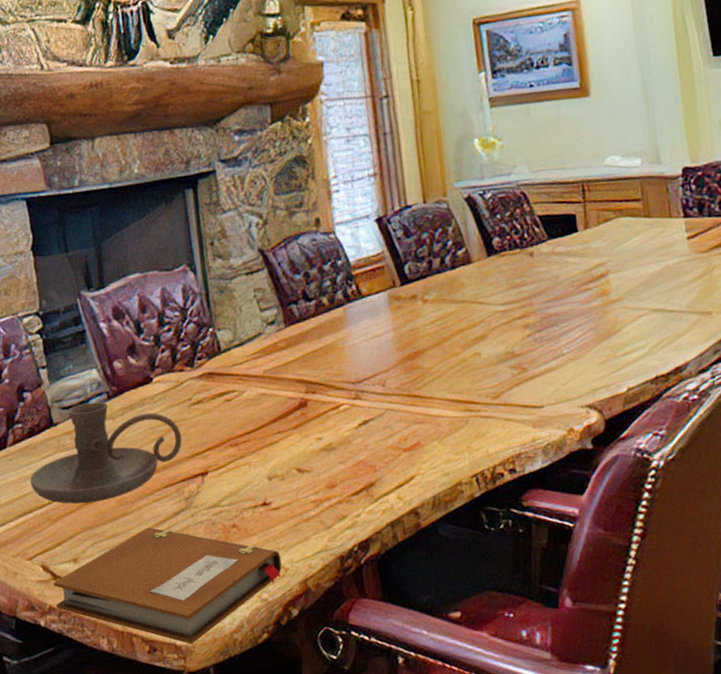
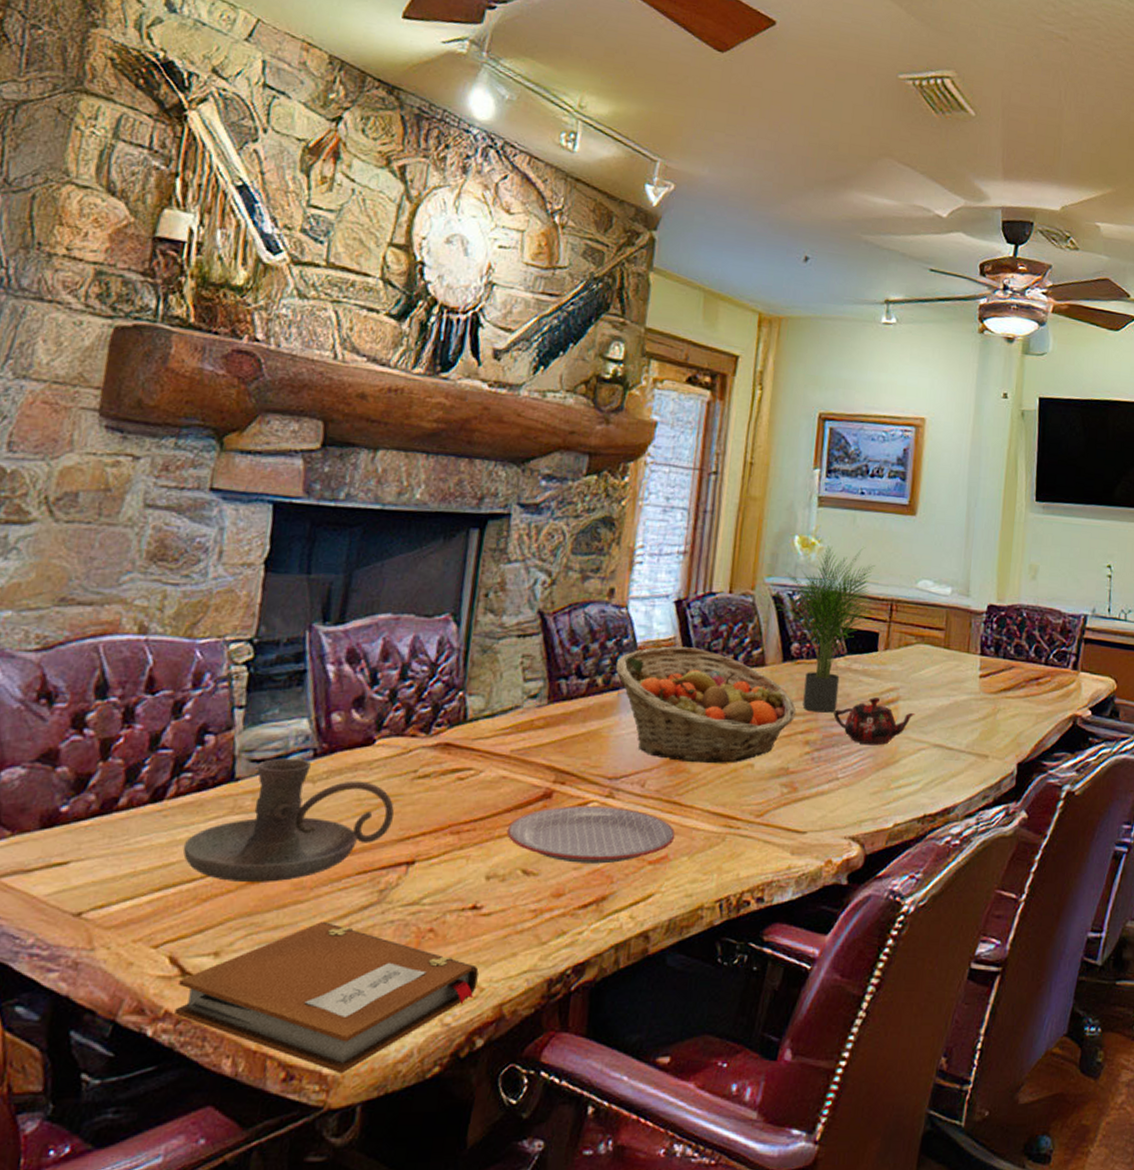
plate: none [276,406,423,459] -> present [506,806,675,864]
fruit basket: none [335,257,511,360] -> present [615,646,797,764]
potted plant: none [464,138,565,298] -> present [772,545,875,713]
teapot: none [546,274,628,320] -> present [833,696,916,746]

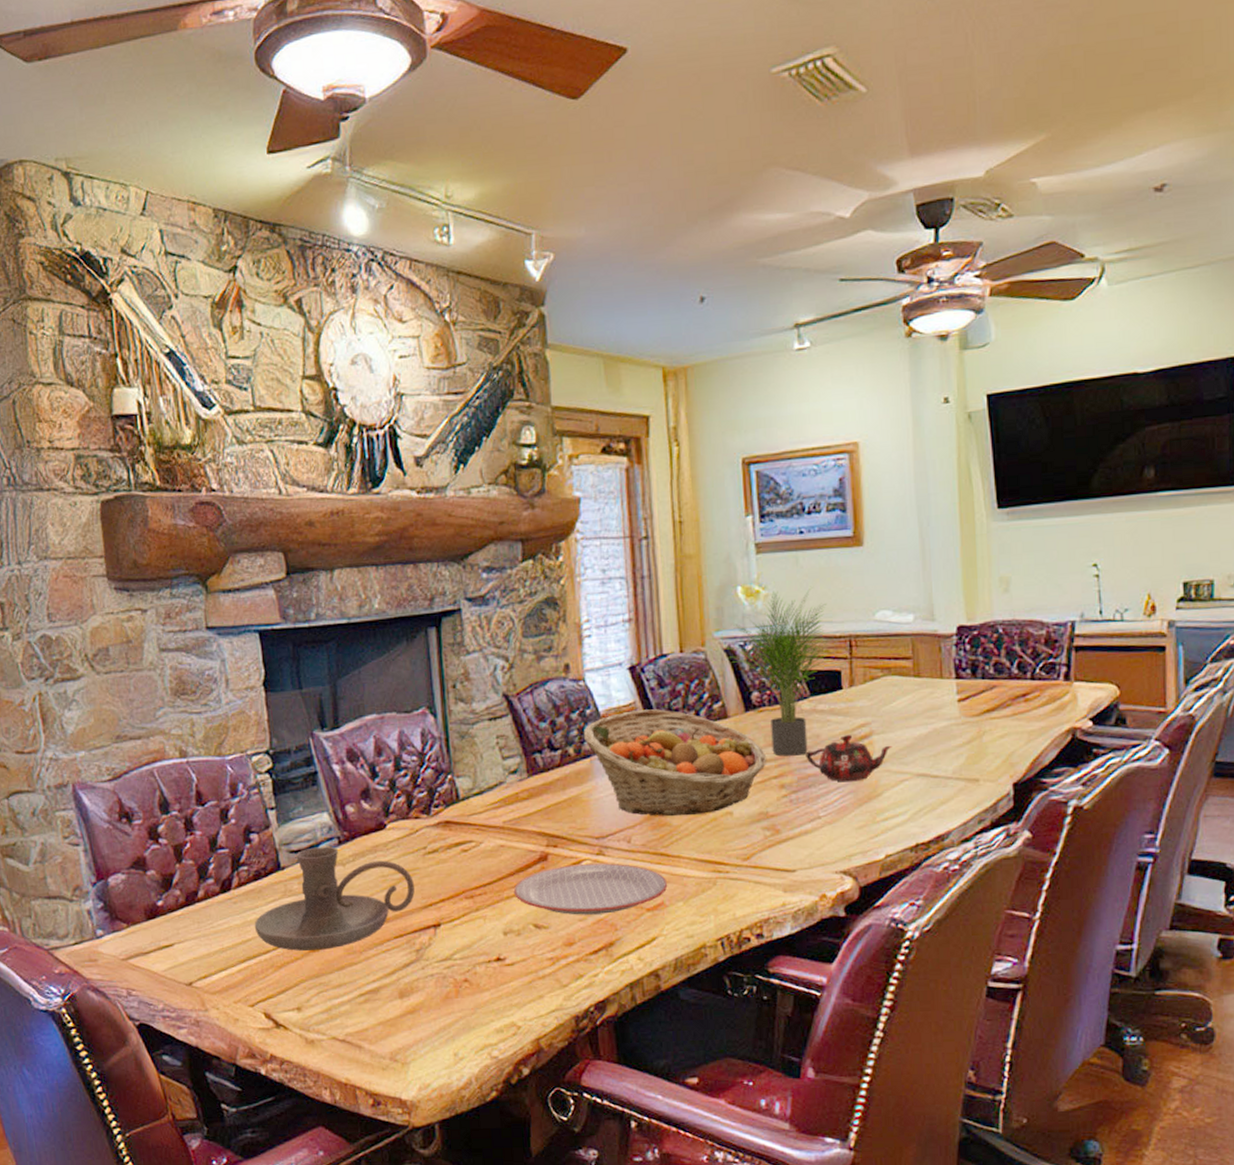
notebook: present [174,922,479,1074] -> none [276,979,514,1099]

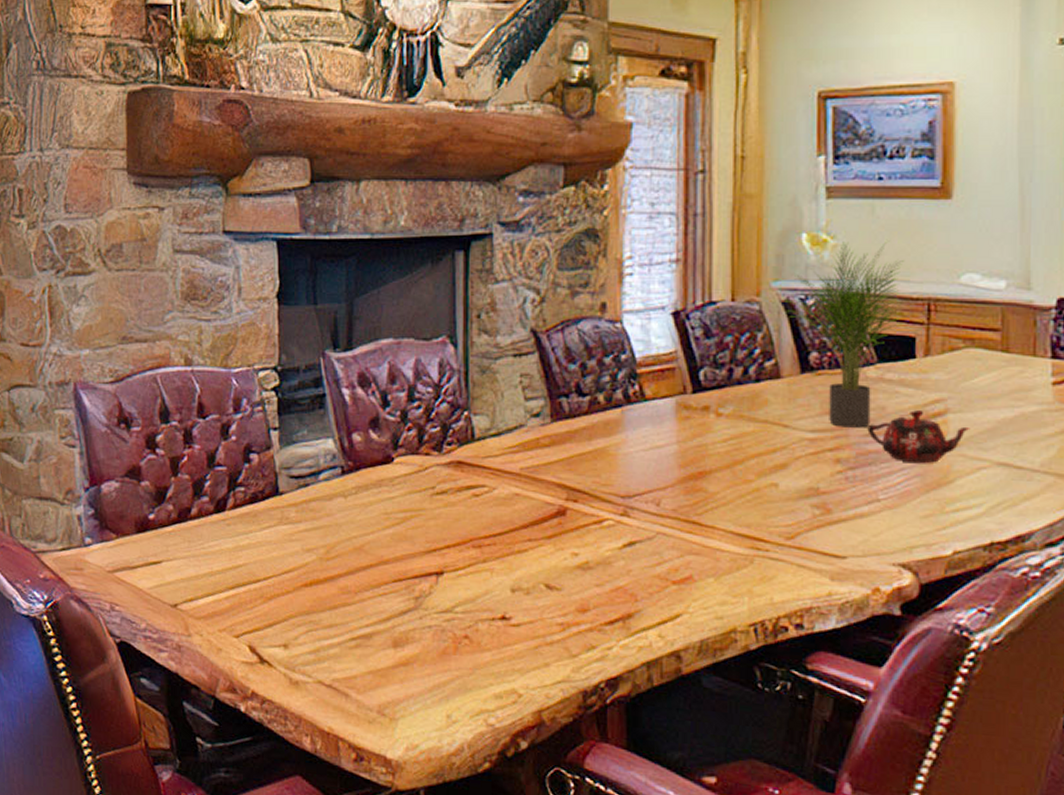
candle holder: present [254,846,415,951] -> none [246,474,420,586]
plate: present [513,863,668,915] -> none [525,523,698,582]
fruit basket: present [583,709,767,816] -> none [616,360,823,483]

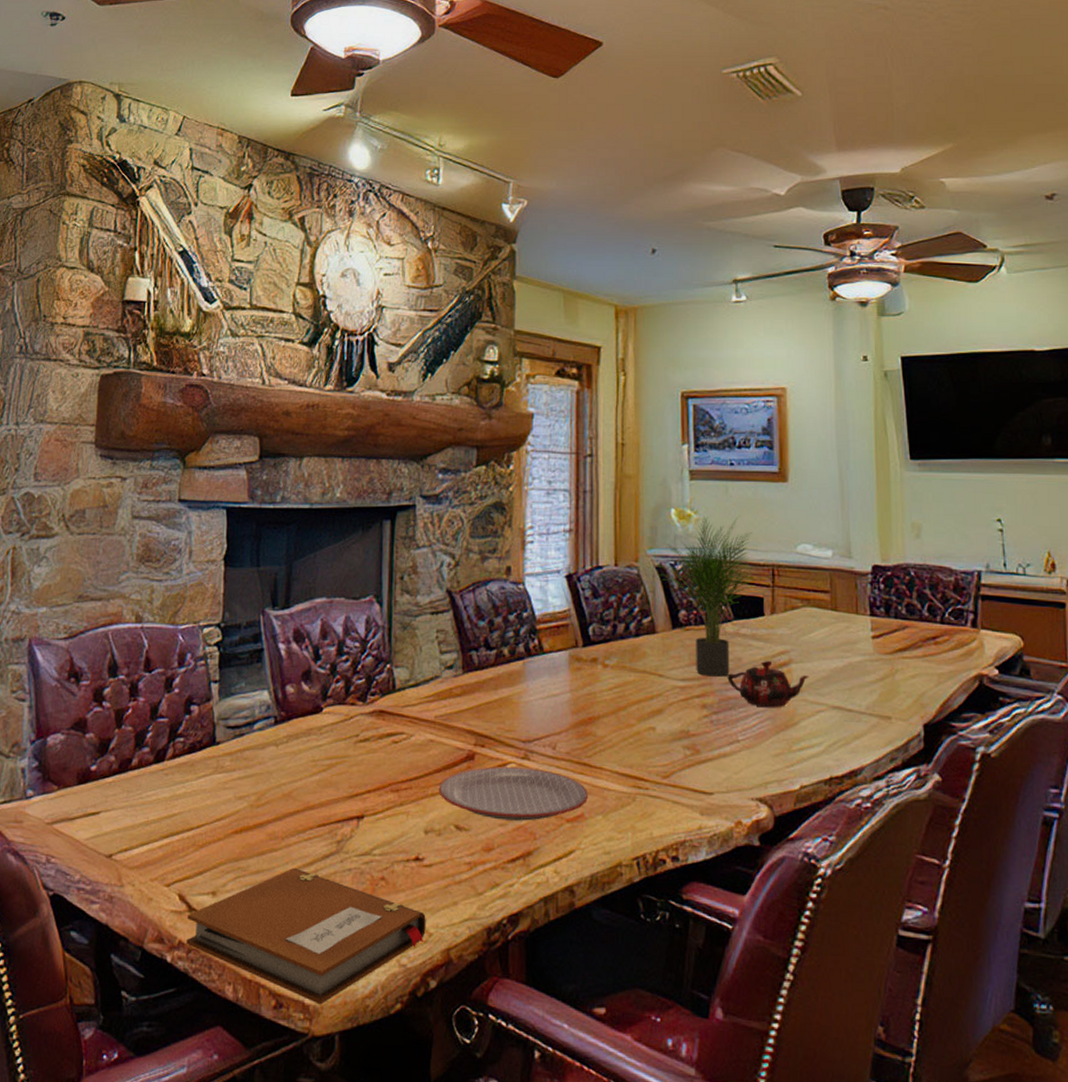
notebook: none [259,623,515,760] -> present [186,868,426,1005]
plate: none [525,523,698,582] -> present [438,767,589,821]

